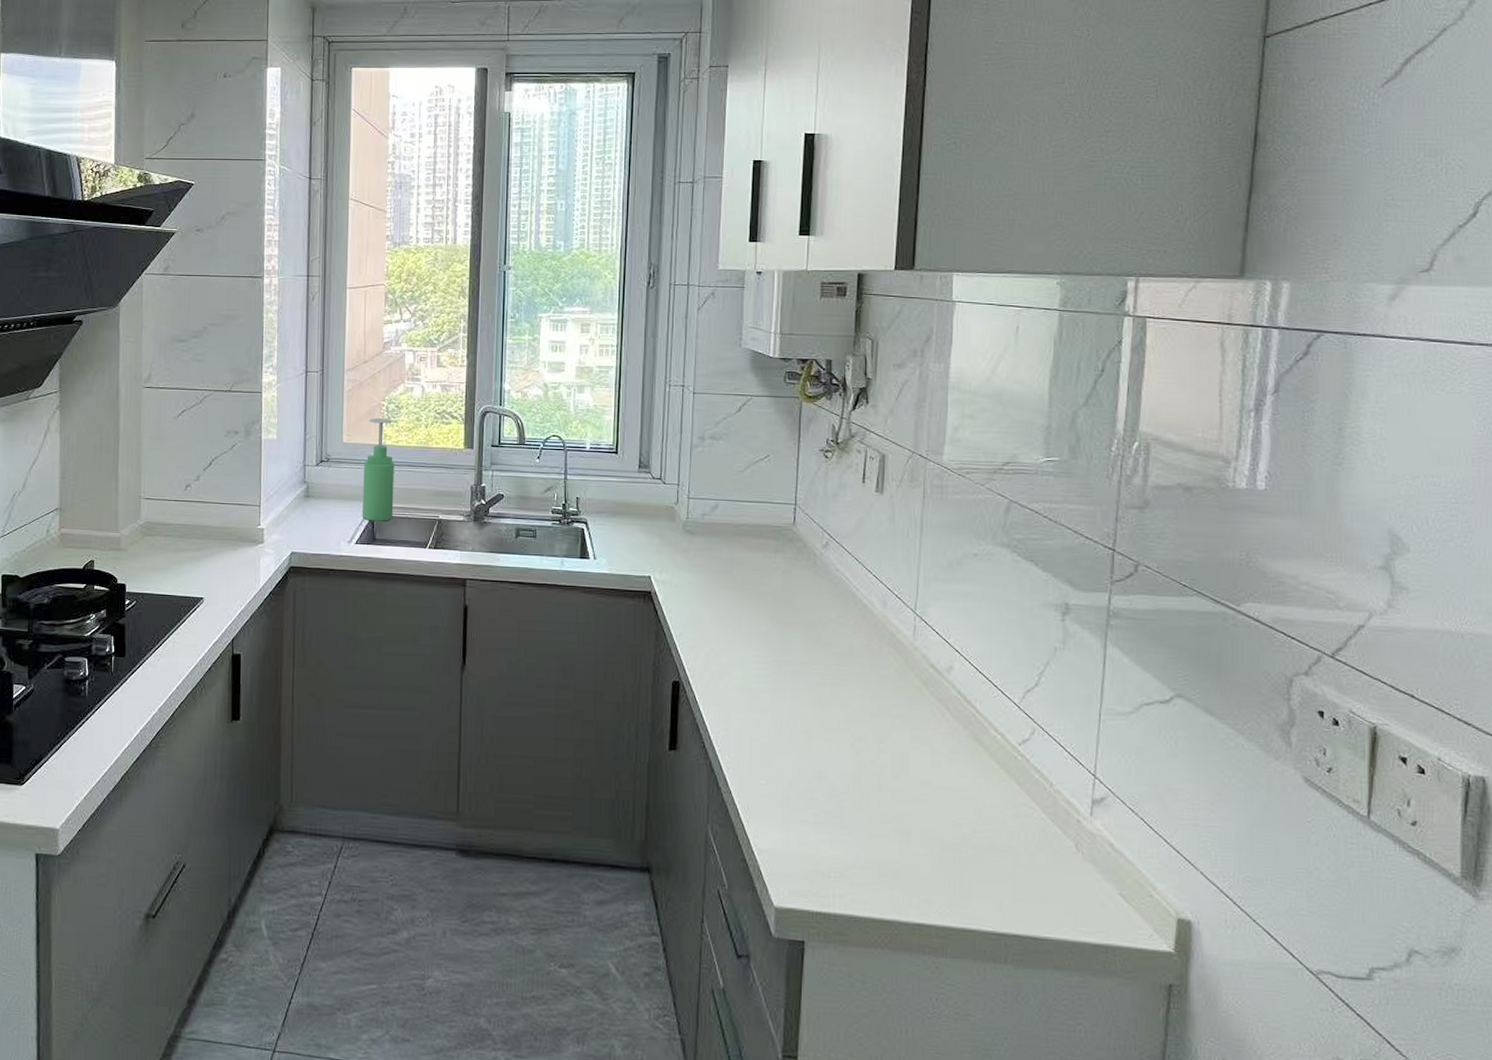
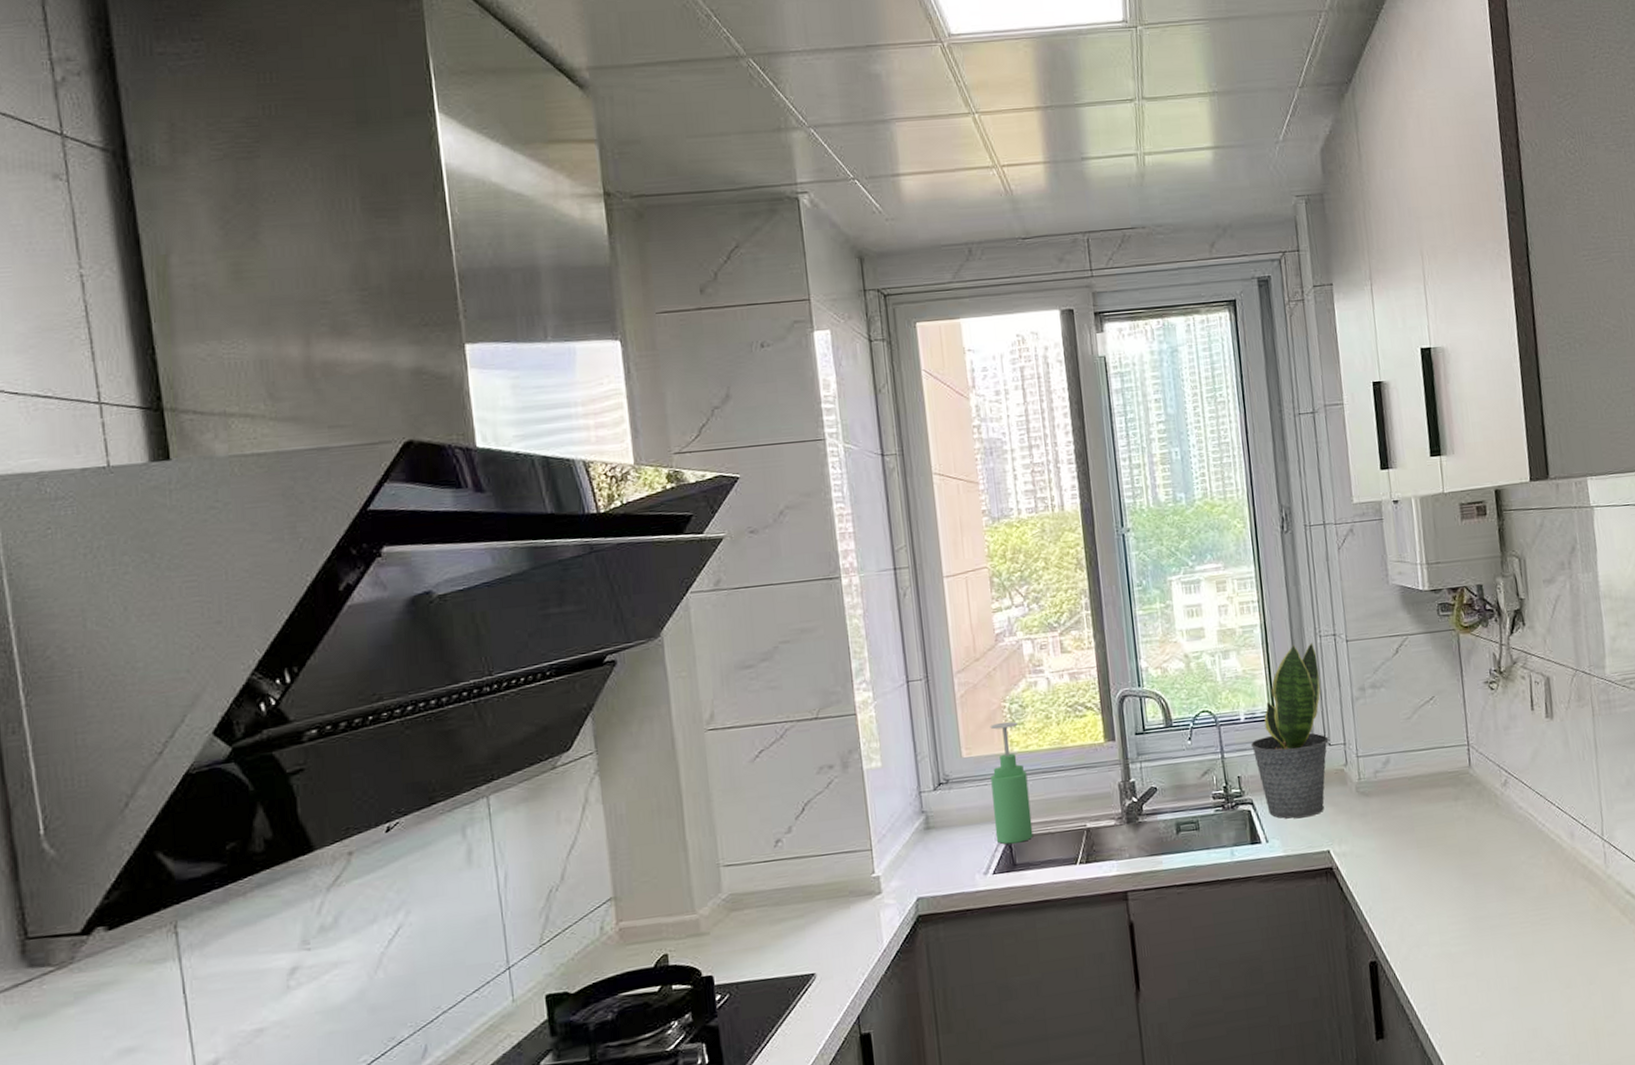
potted plant: none [593,389,664,544] -> present [1251,642,1329,819]

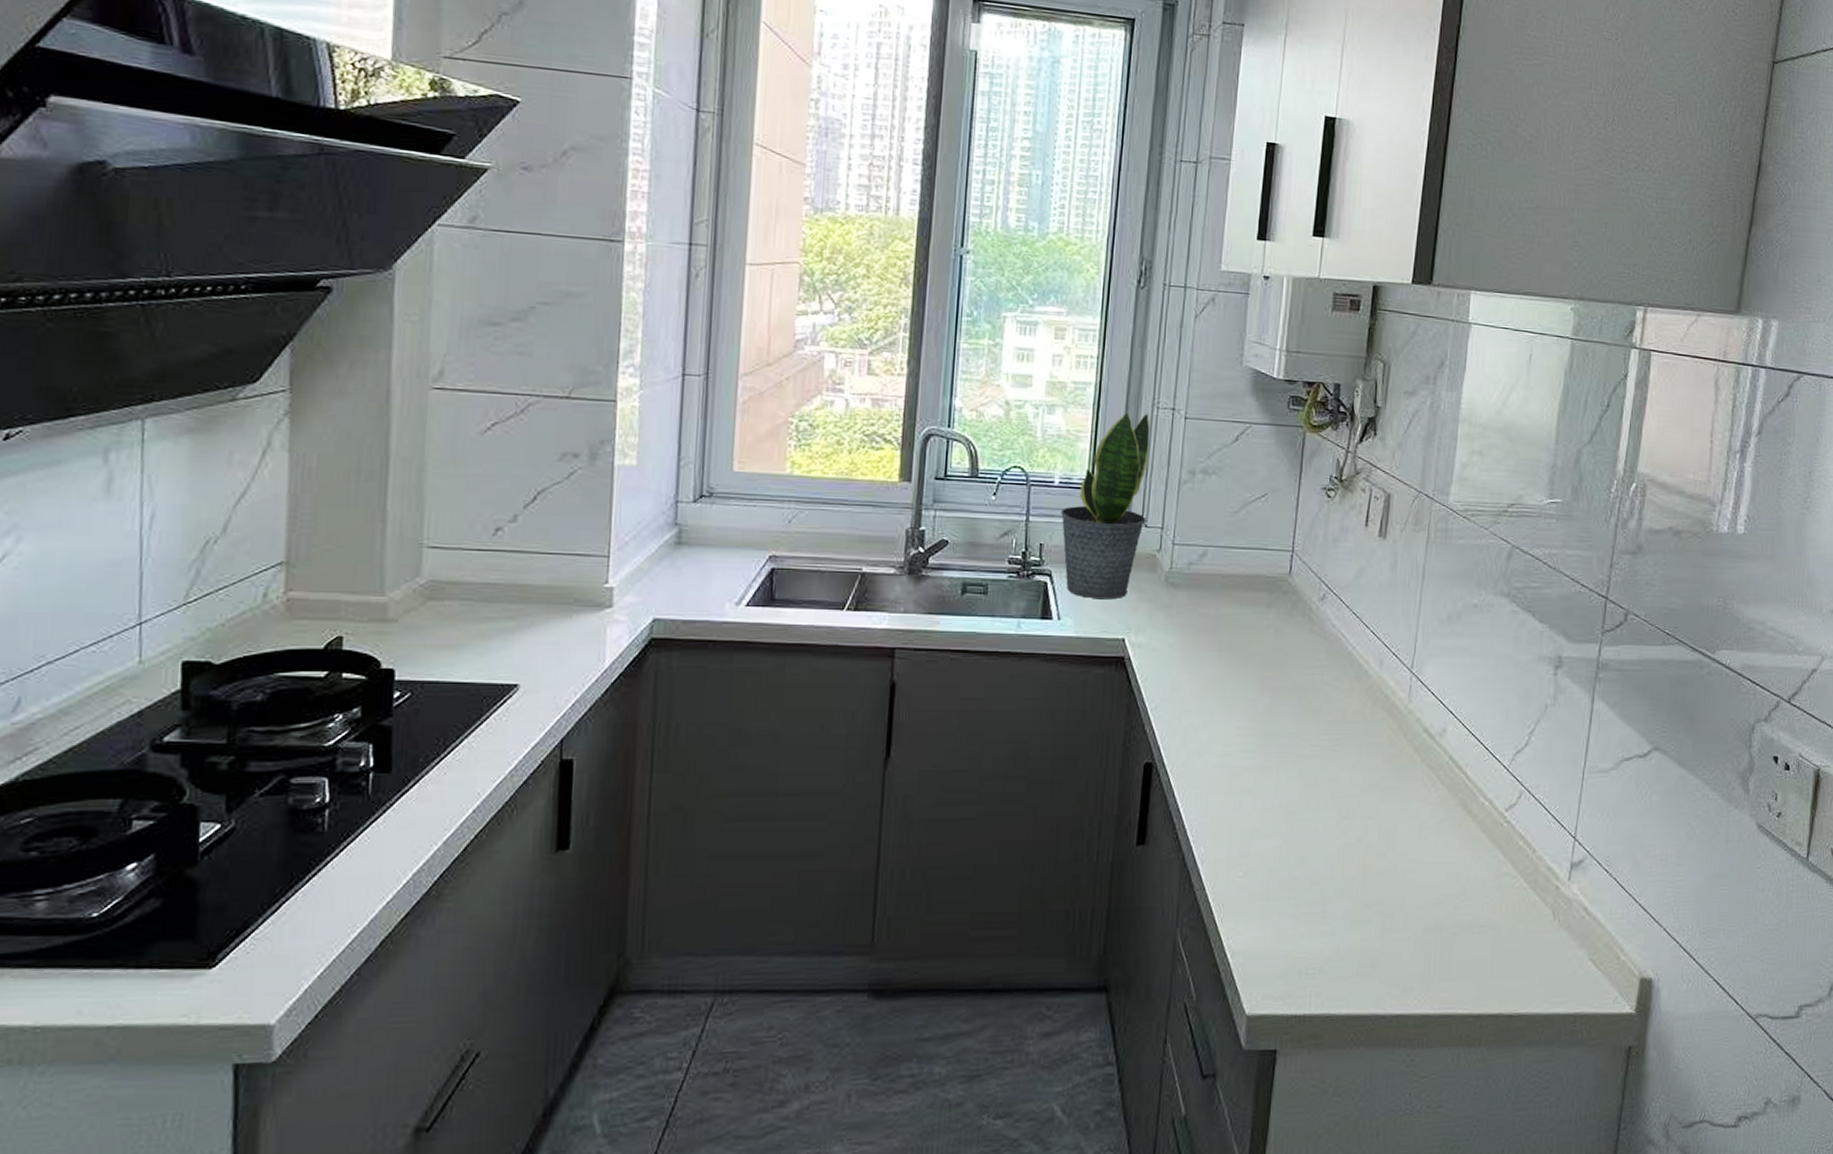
soap dispenser: present [989,721,1034,845] -> none [756,439,804,576]

